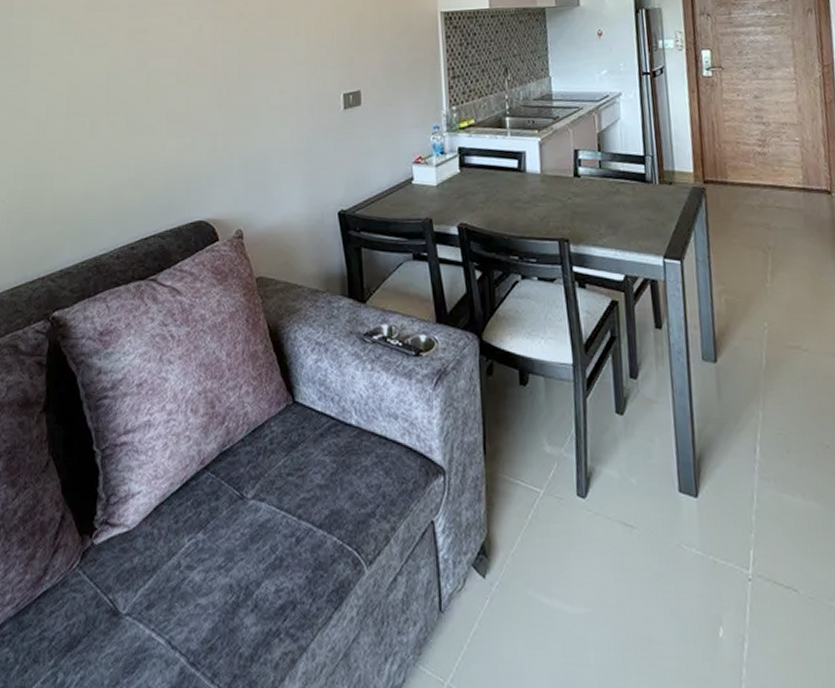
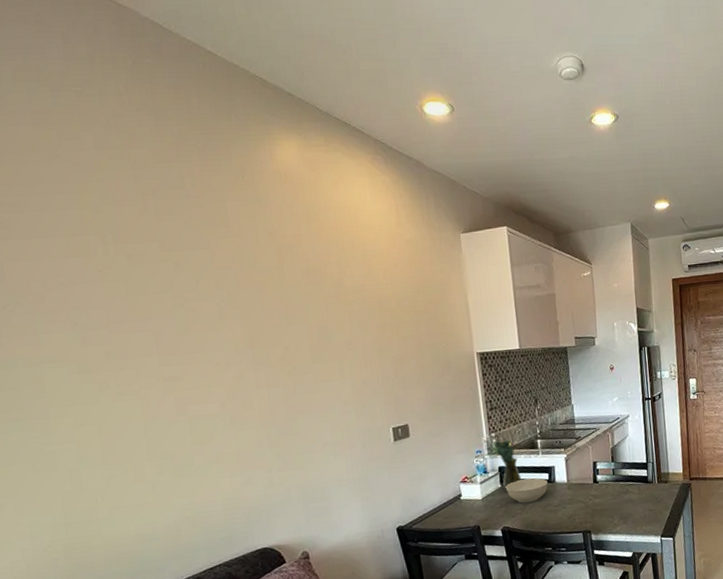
vase: none [455,113,486,174] -> present [494,438,522,488]
bowl: none [465,164,517,195] -> present [505,478,548,504]

